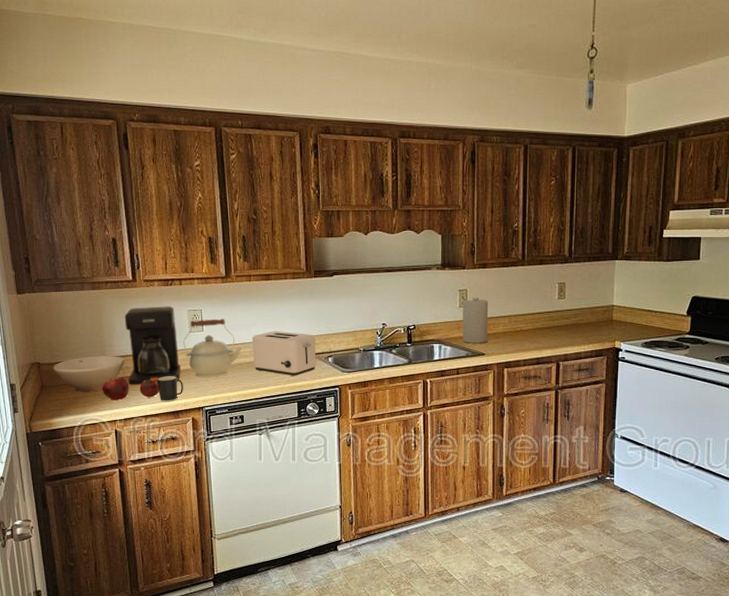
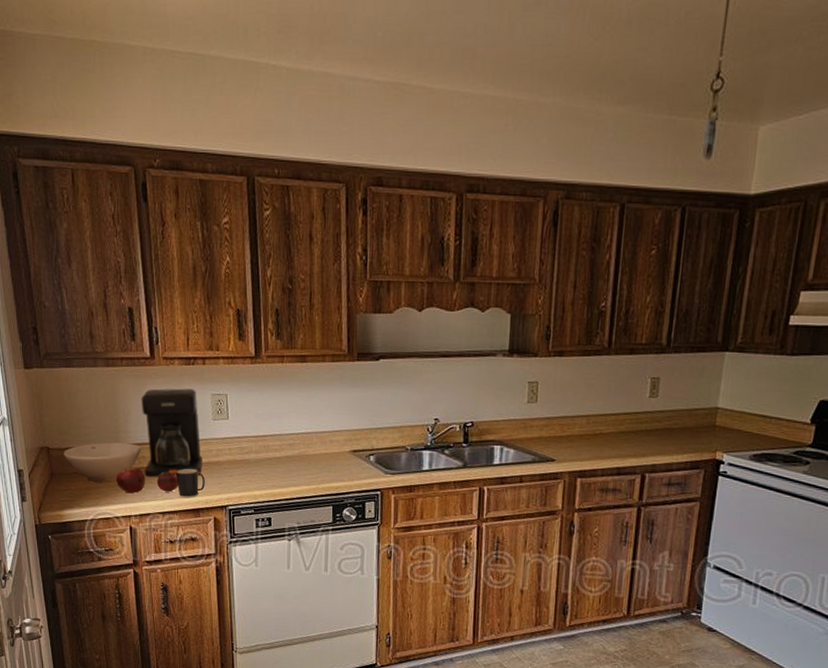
kettle: present [183,319,242,378] -> none [205,405,271,473]
toaster: present [251,330,316,377] -> none [282,421,356,476]
paper towel holder: present [462,298,489,343] -> none [529,392,564,447]

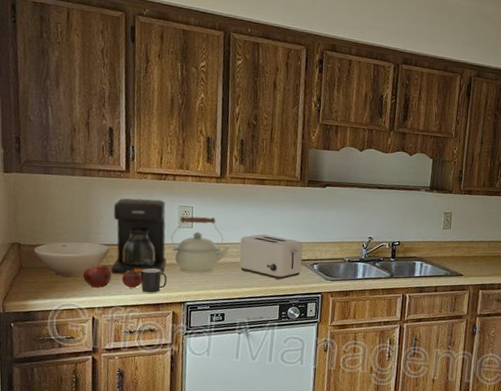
kettle: none [205,405,271,473] -> present [171,216,229,274]
toaster: none [282,421,356,476] -> present [239,234,303,280]

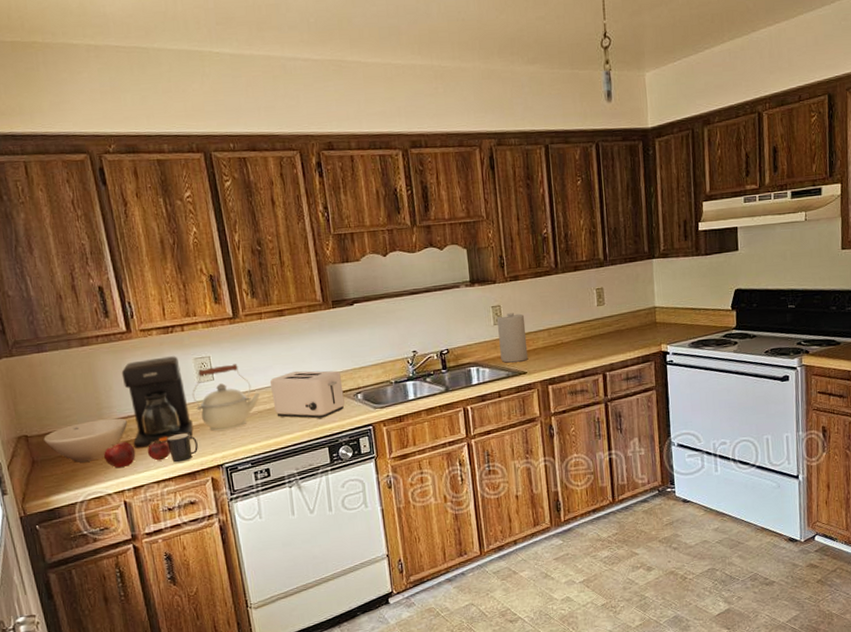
paper towel holder: none [443,221,471,265] -> present [497,313,528,363]

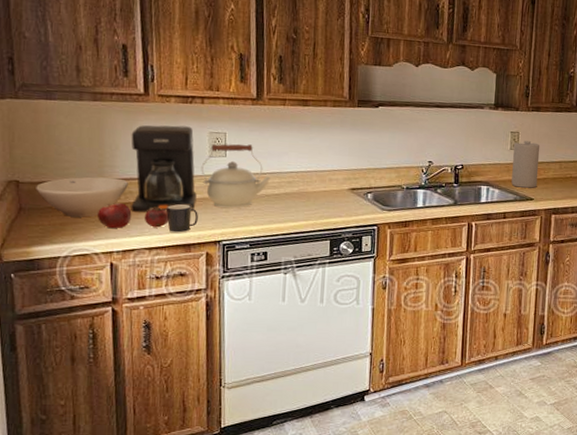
toaster: present [269,370,345,419] -> none [282,161,355,212]

